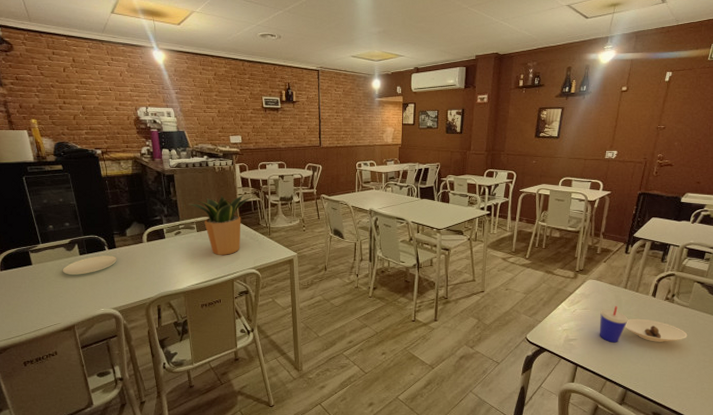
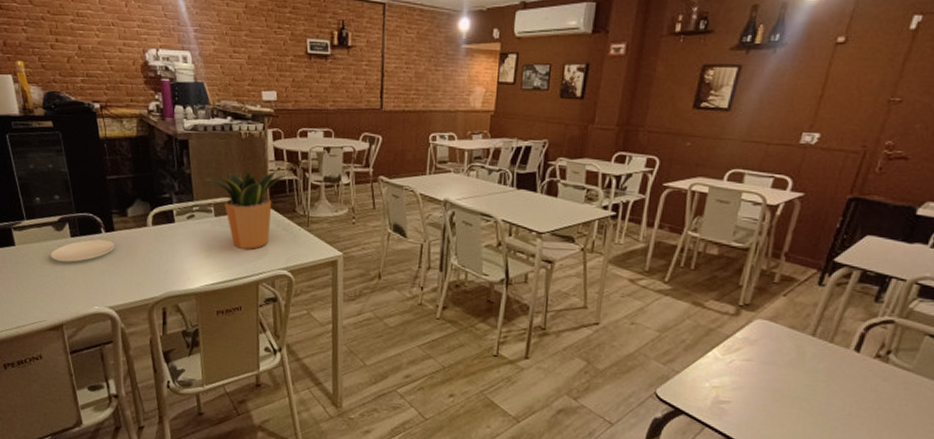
beverage cup: present [599,306,628,343] -> none [765,360,813,412]
saucer: present [625,318,688,342] -> none [807,379,906,419]

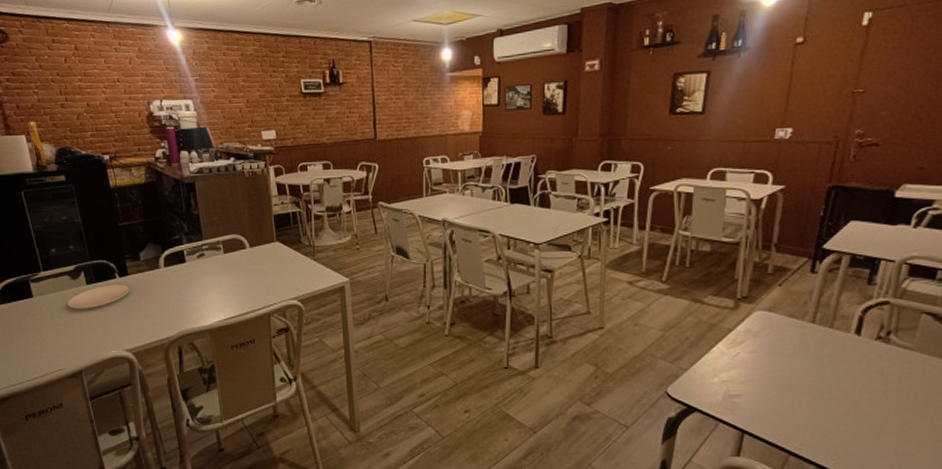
potted plant: present [204,168,288,249] -> none [212,204,292,282]

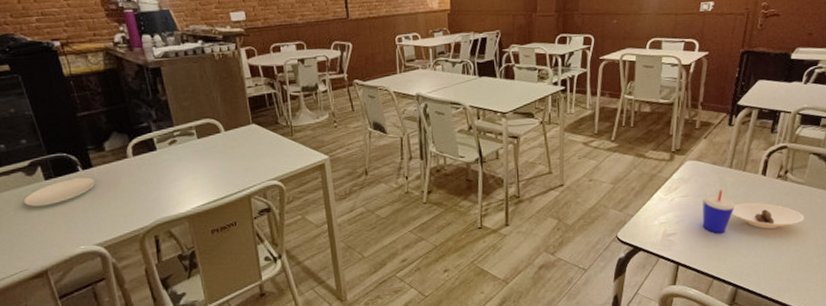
beverage cup: none [775,348,819,401] -> present [702,190,735,234]
saucer: none [814,366,914,401] -> present [732,202,804,229]

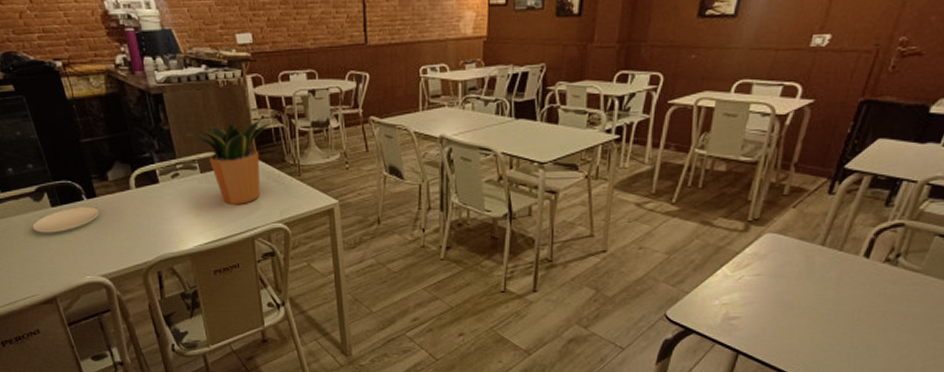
potted plant: none [182,86,266,166] -> present [185,119,273,204]
beverage cup: present [702,190,735,234] -> none [775,271,822,323]
saucer: present [732,202,804,229] -> none [816,288,914,322]

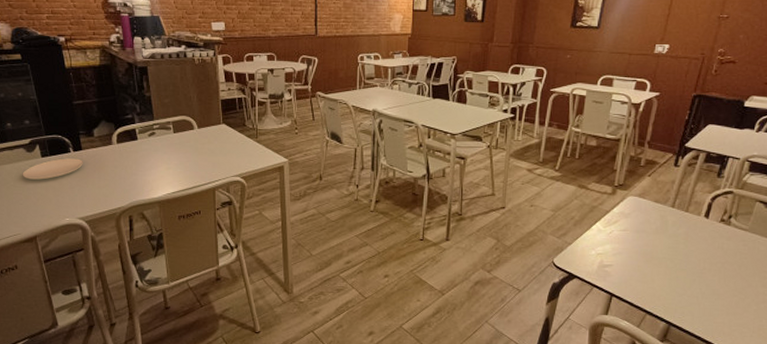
potted plant: present [185,119,273,204] -> none [163,90,238,160]

